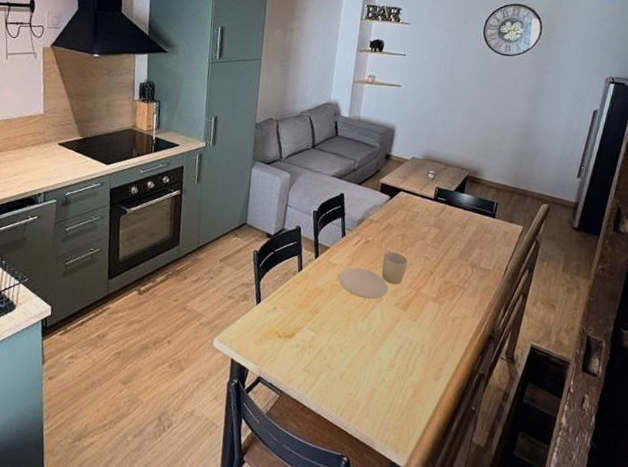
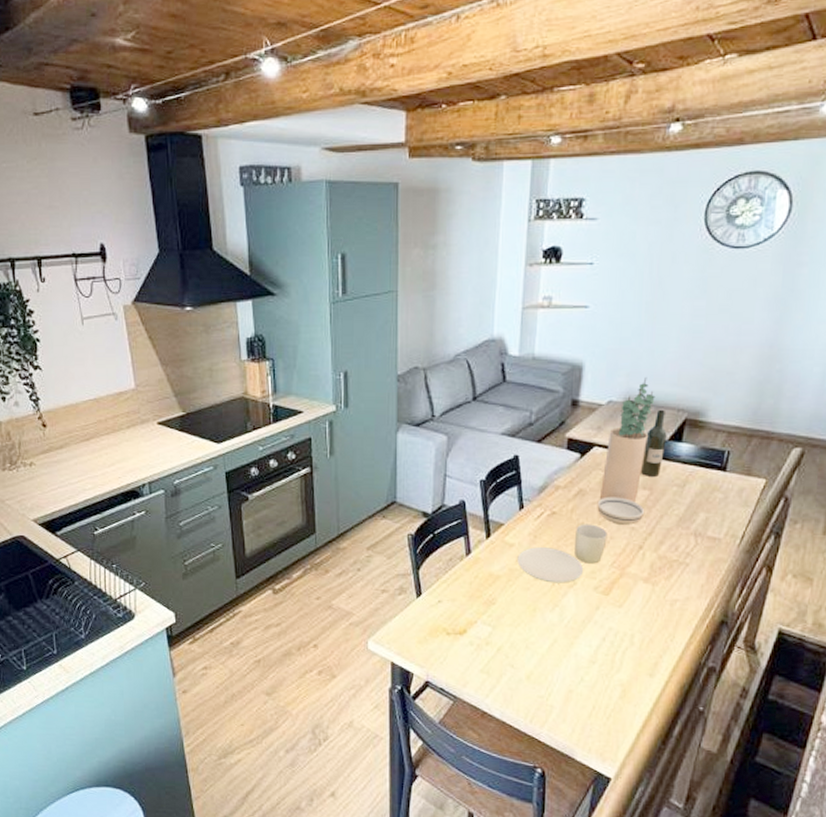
bowl: none [400,231,436,255] -> present [597,496,645,525]
vase: none [403,142,446,237] -> present [600,377,655,503]
wine bottle: none [433,167,454,218] -> present [640,409,667,476]

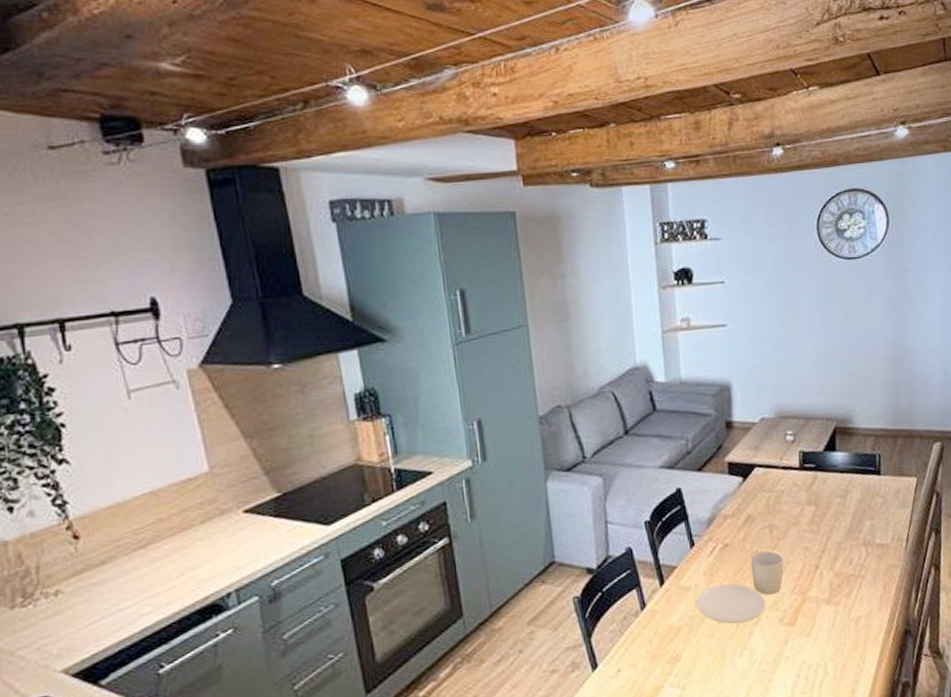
bowl: present [597,496,645,525] -> none [767,517,815,547]
vase: present [600,377,655,503] -> none [767,390,805,524]
wine bottle: present [640,409,667,476] -> none [802,420,822,491]

